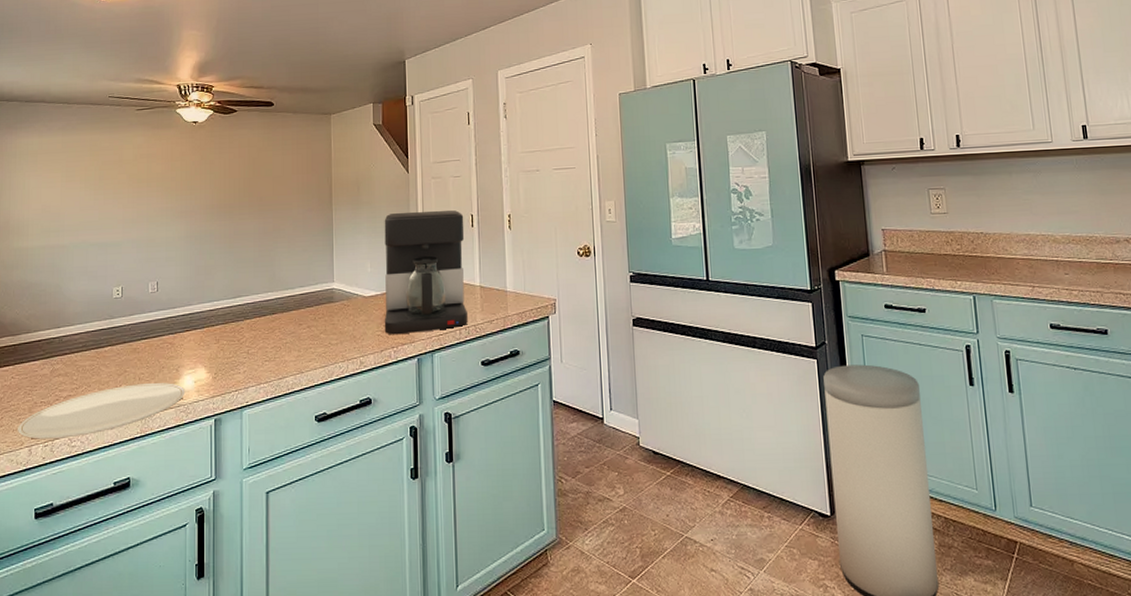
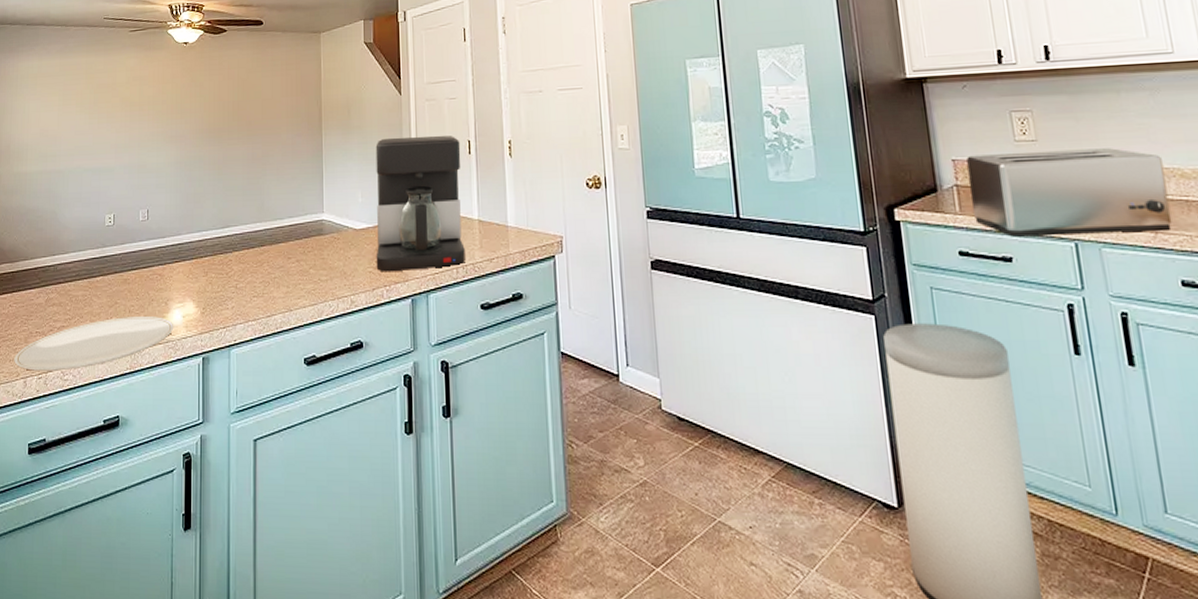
toaster: none [893,219,1046,292] -> present [966,148,1173,237]

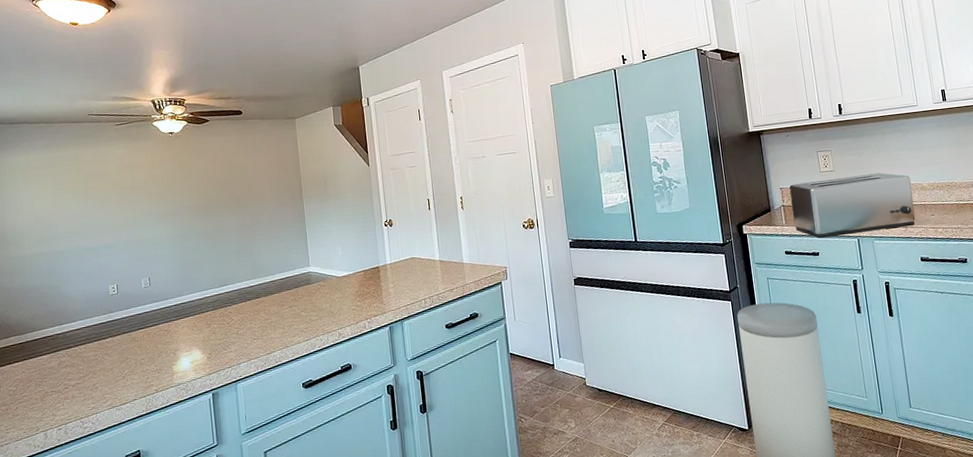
plate: present [14,317,174,372] -> none [32,365,184,425]
coffee maker: present [375,135,465,272] -> none [350,196,431,309]

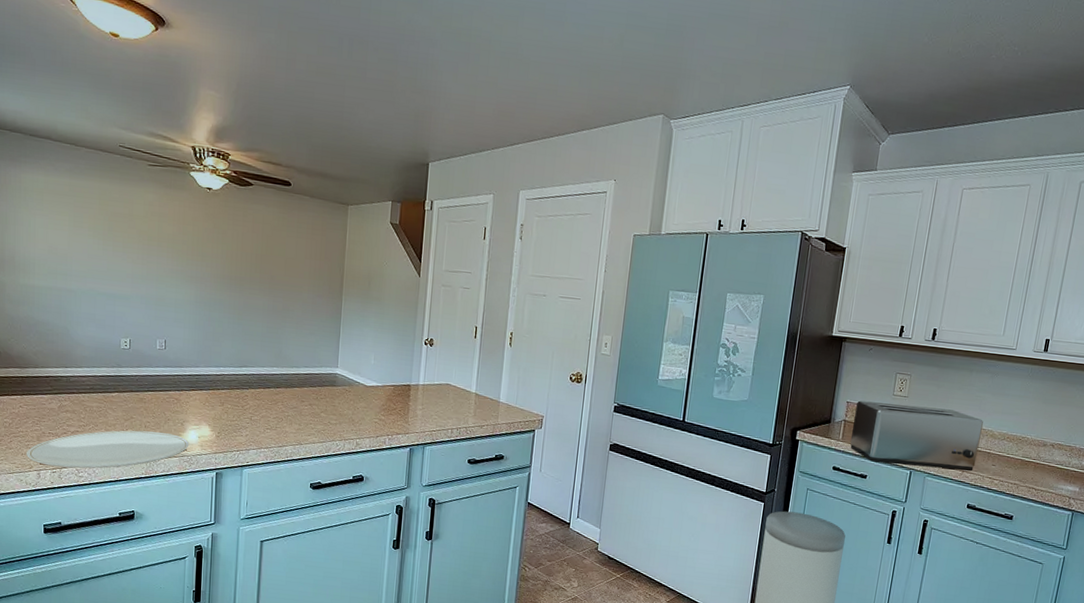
plate: none [32,365,184,425] -> present [27,430,190,469]

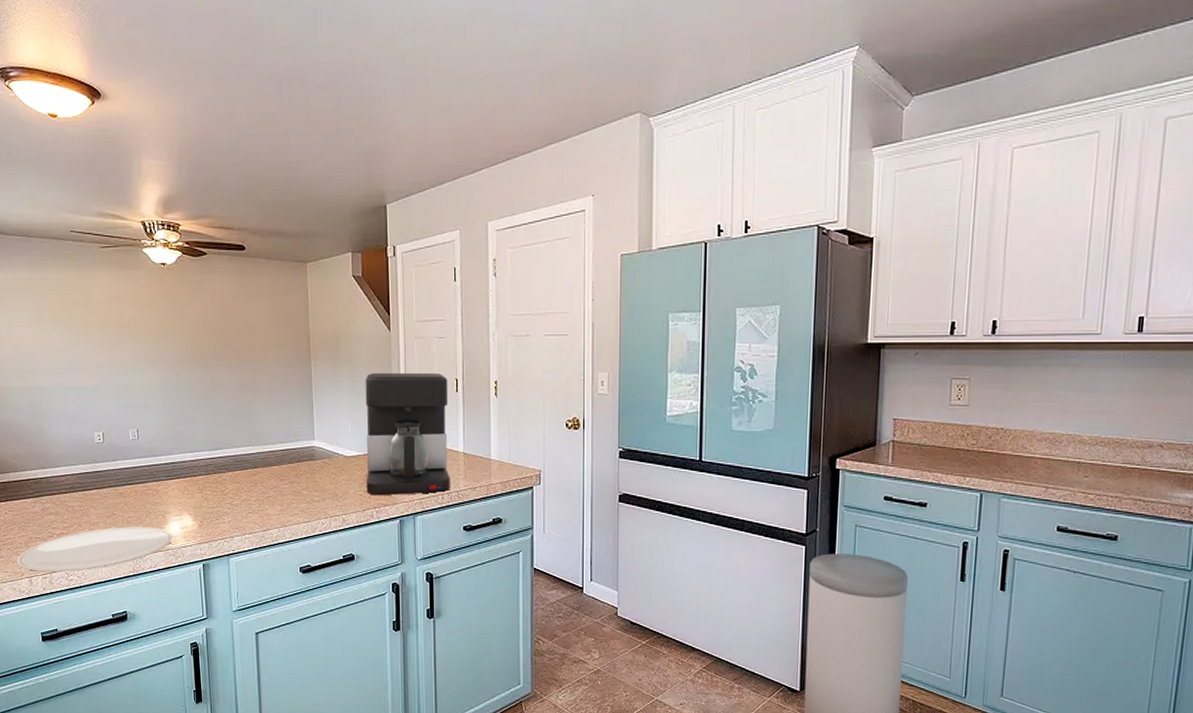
coffee maker: none [381,312,469,428] -> present [365,372,450,496]
toaster: present [850,400,983,472] -> none [902,415,1068,487]

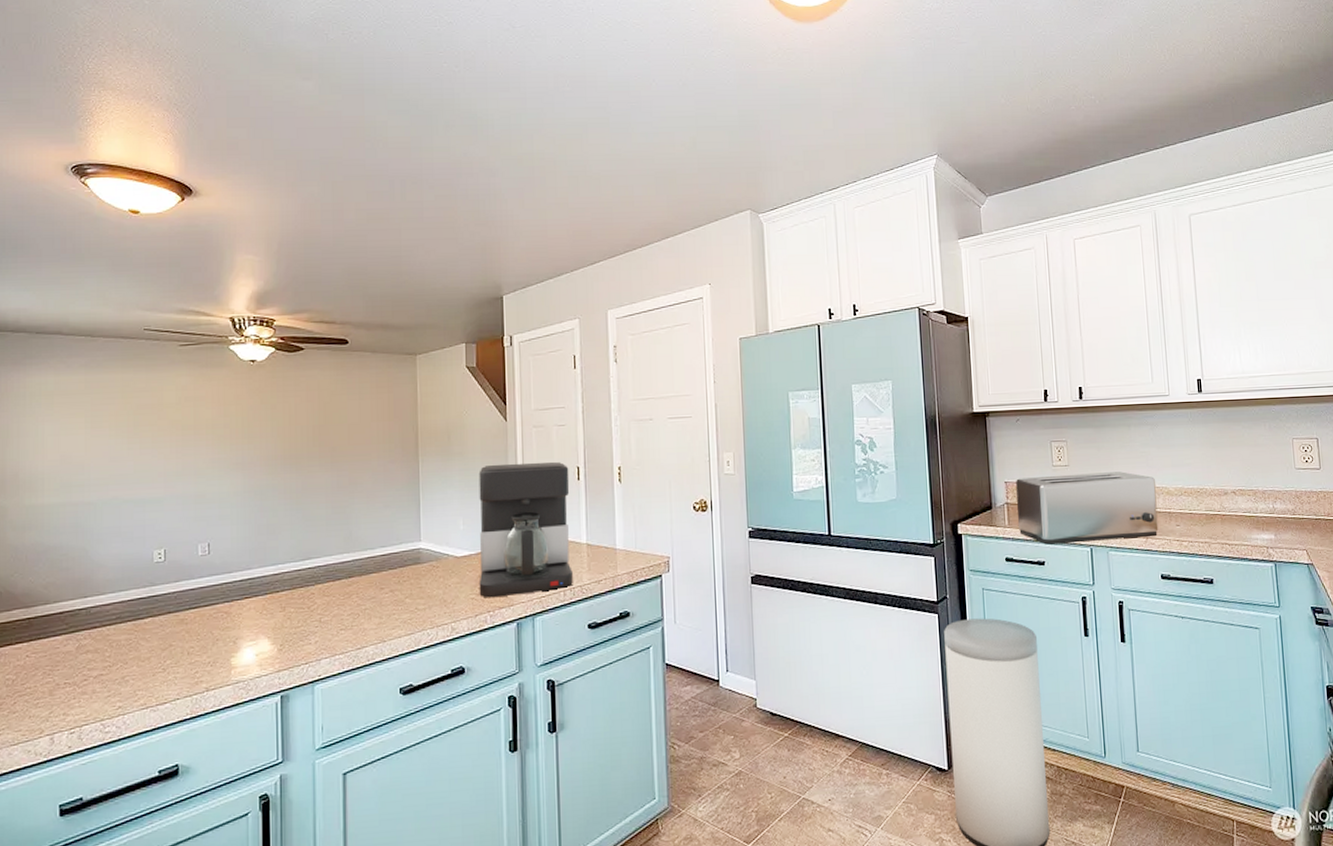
plate: present [17,527,173,573] -> none [36,657,245,727]
toaster: none [902,415,1068,487] -> present [1016,471,1159,545]

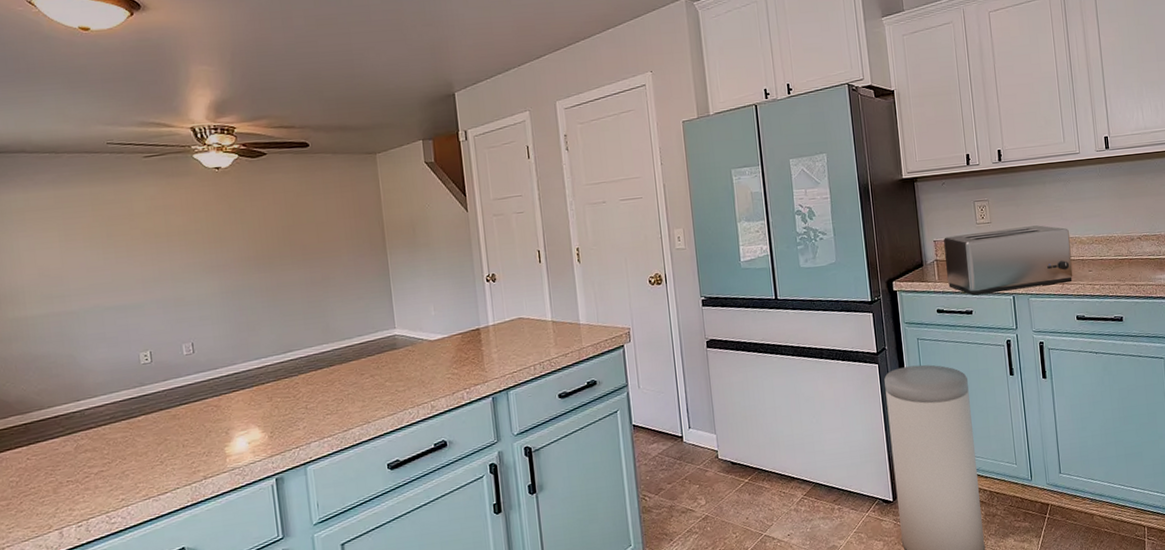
coffee maker: present [478,462,573,598] -> none [445,247,542,377]

